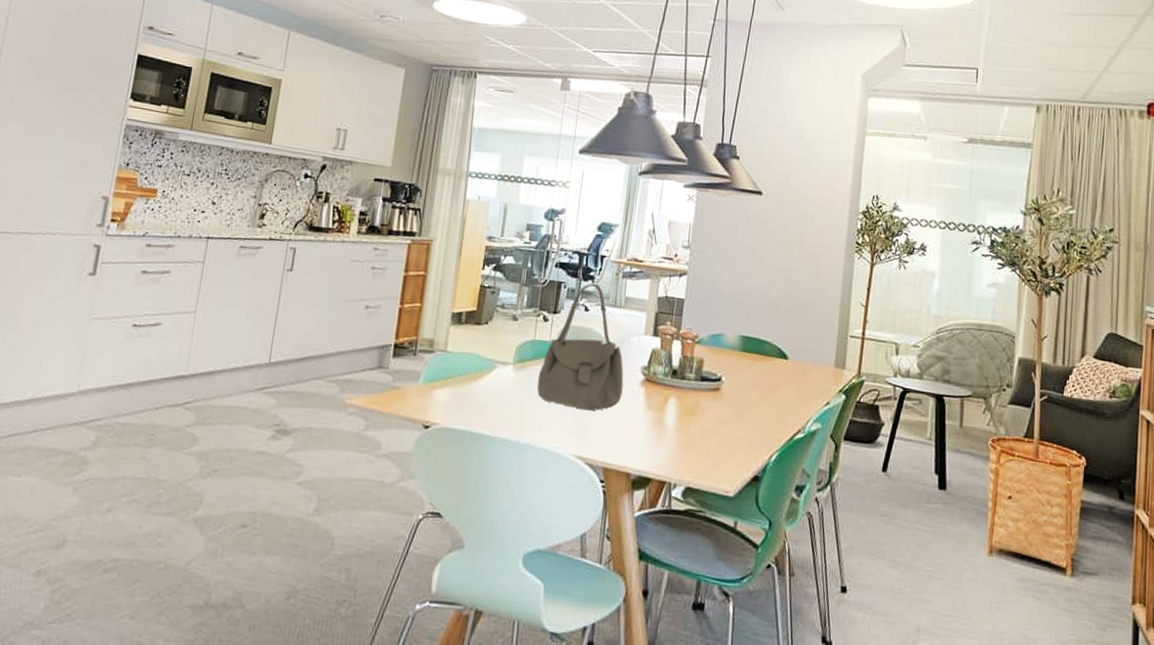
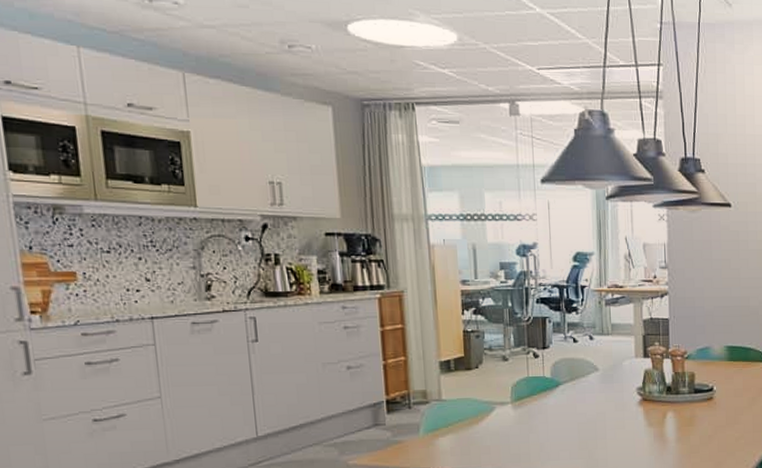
handbag: present [536,283,624,410] -> none [538,314,622,435]

